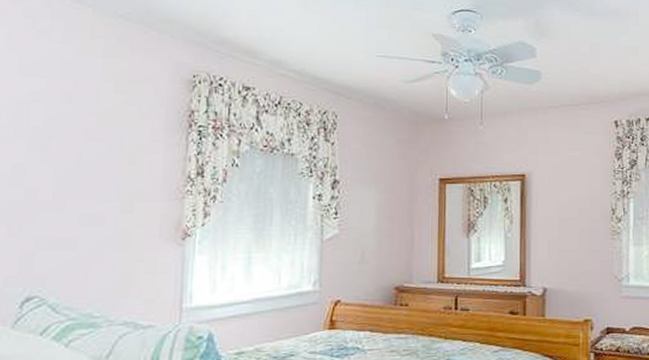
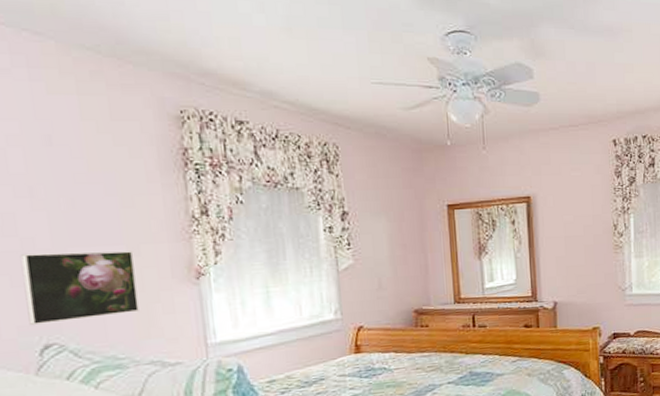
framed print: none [16,205,127,275] -> present [20,251,139,325]

